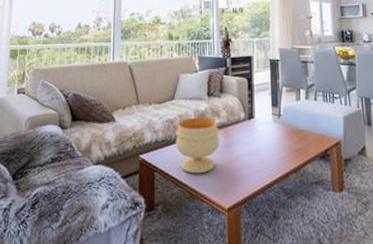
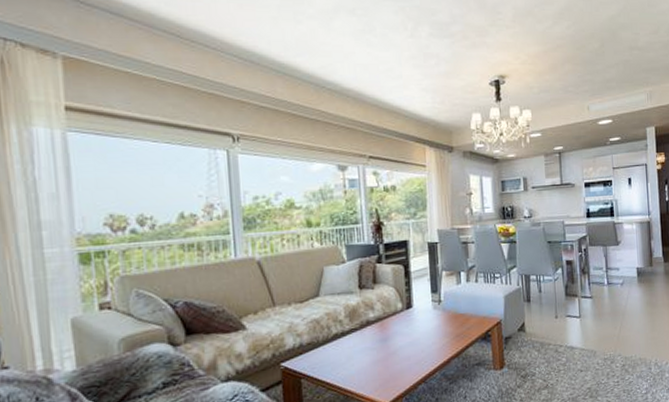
footed bowl: present [175,117,220,174] -> none [322,312,376,375]

